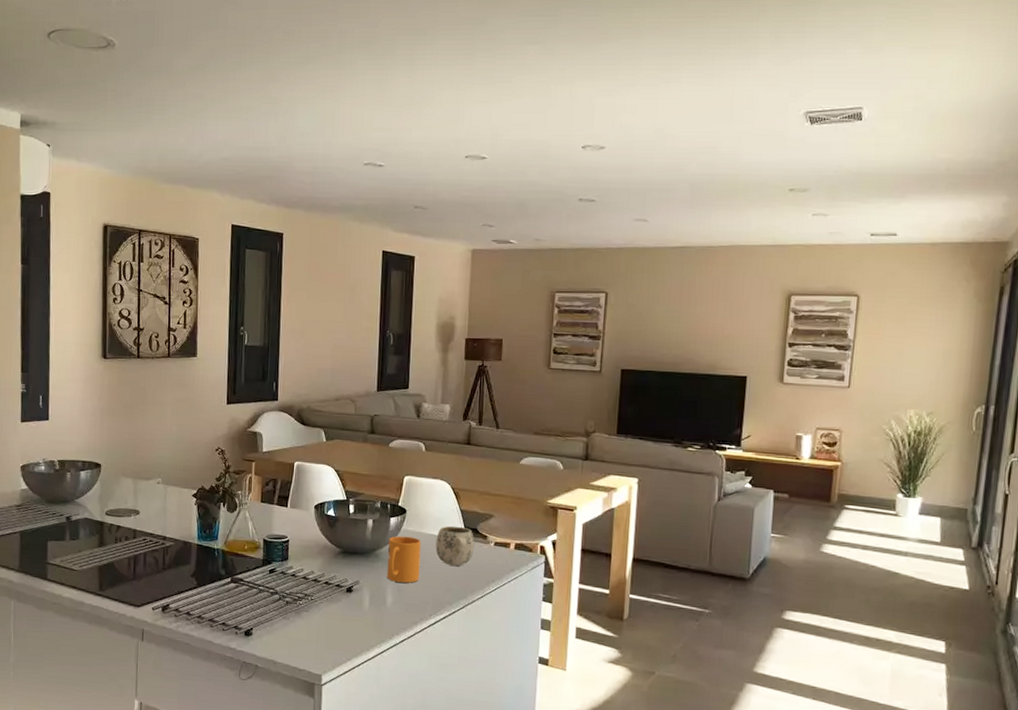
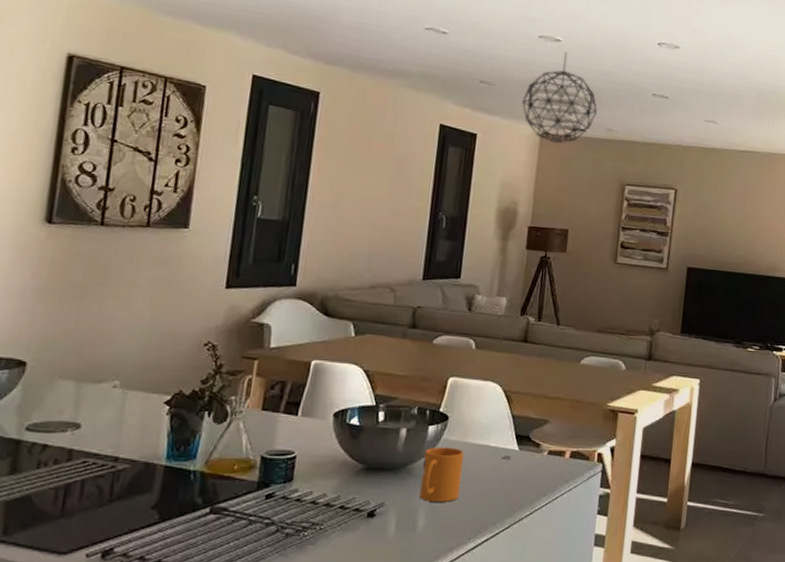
mug: present [435,525,475,566] -> none [480,433,526,479]
pendant light: none [453,168,524,259] -> present [521,51,597,144]

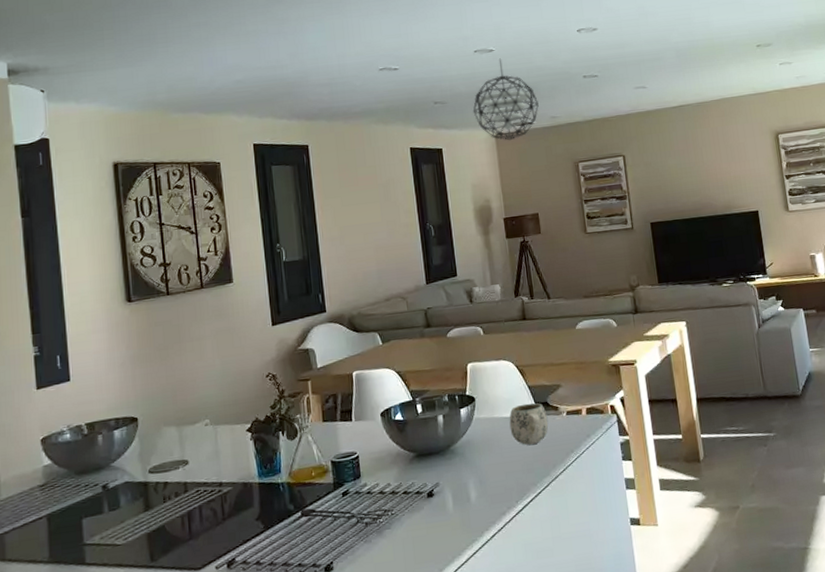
mug: present [419,447,464,502] -> none [462,424,499,475]
mug: none [480,433,526,479] -> present [509,403,549,445]

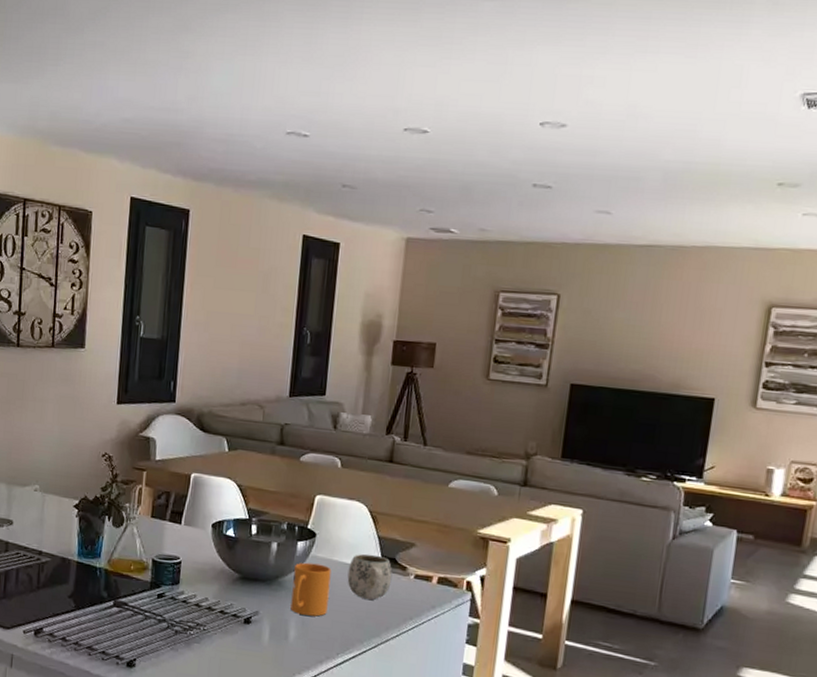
mug: none [462,424,499,475] -> present [290,562,332,617]
pendant light: present [473,58,539,141] -> none [385,143,469,249]

